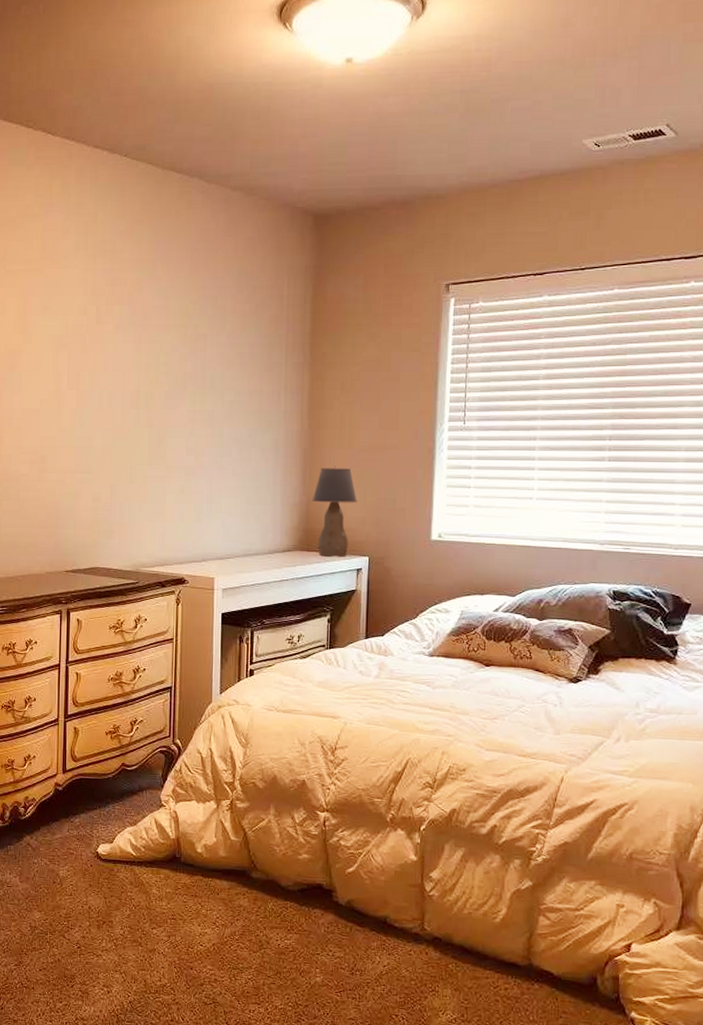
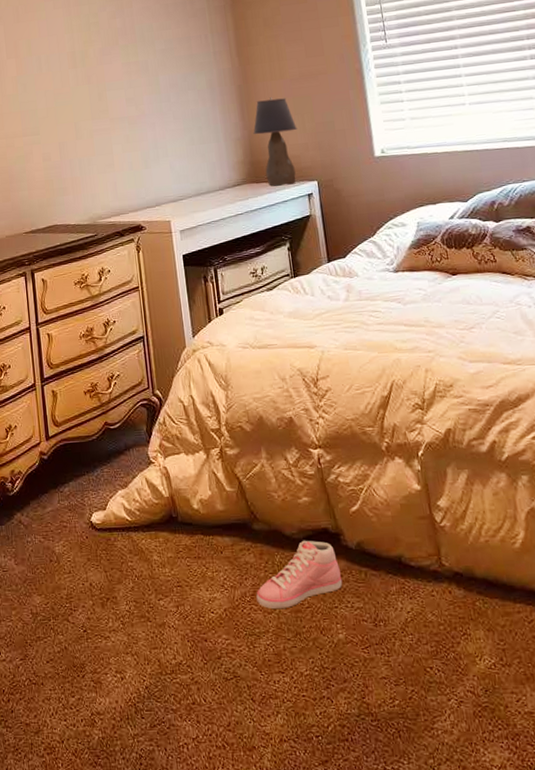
sneaker: none [245,892,328,950] -> present [256,540,343,610]

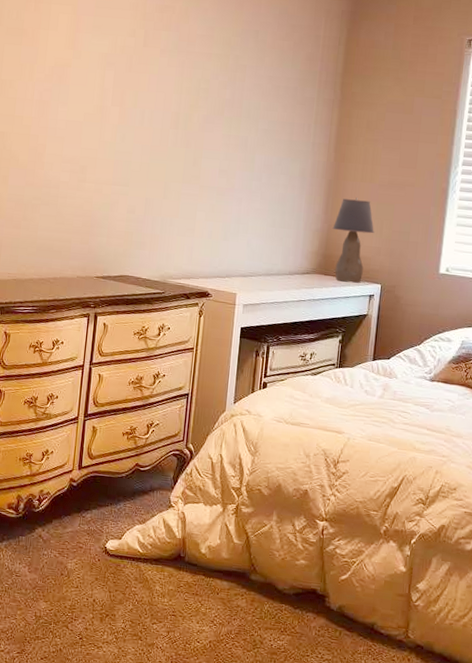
sneaker: present [256,540,343,610] -> none [240,596,319,650]

